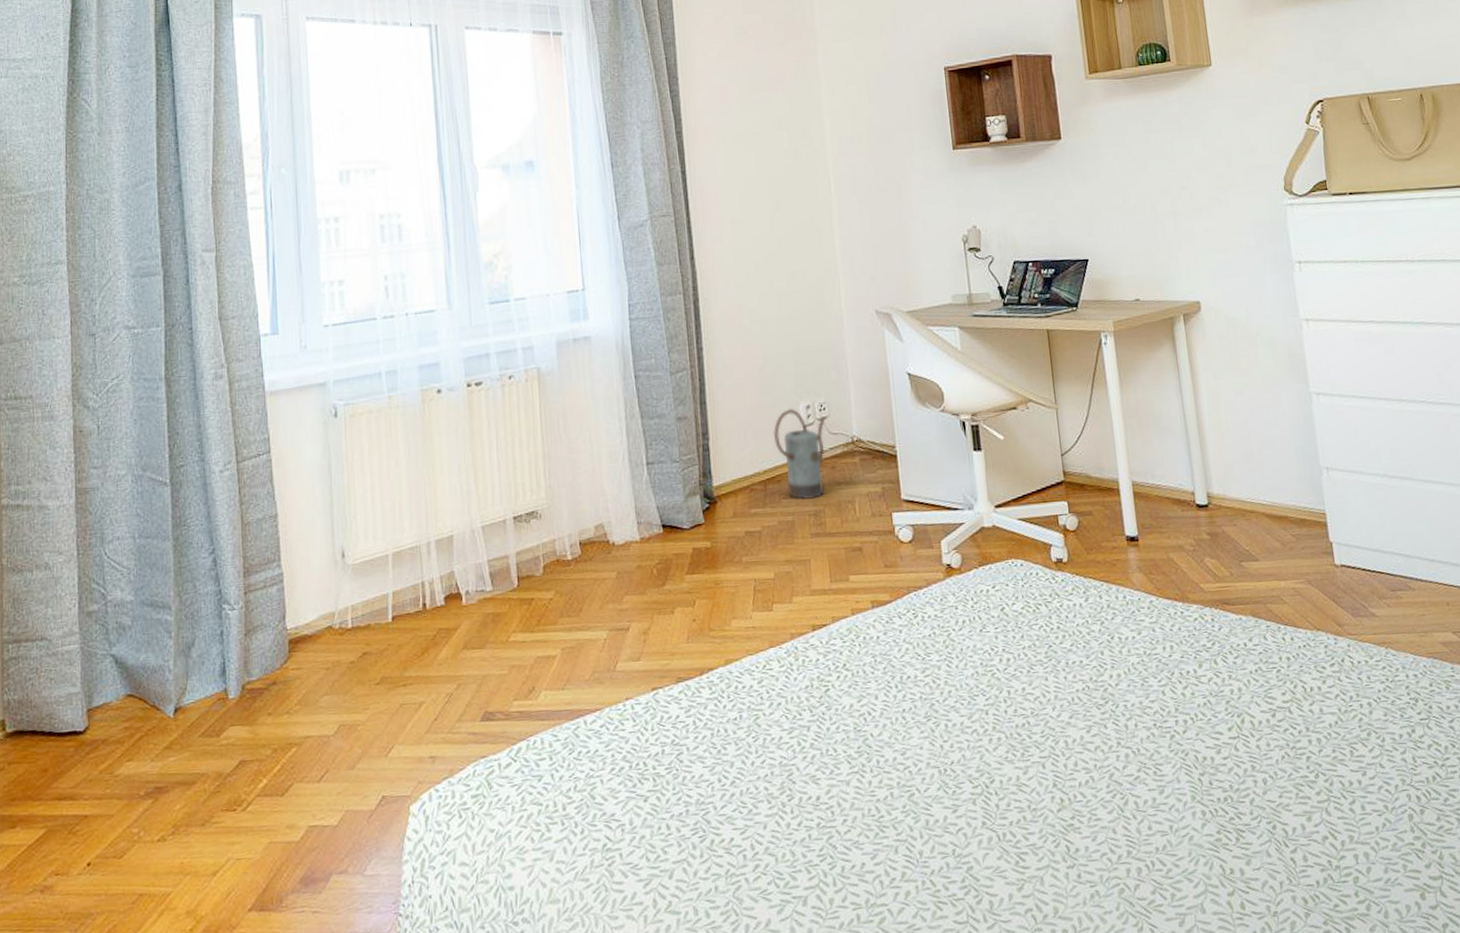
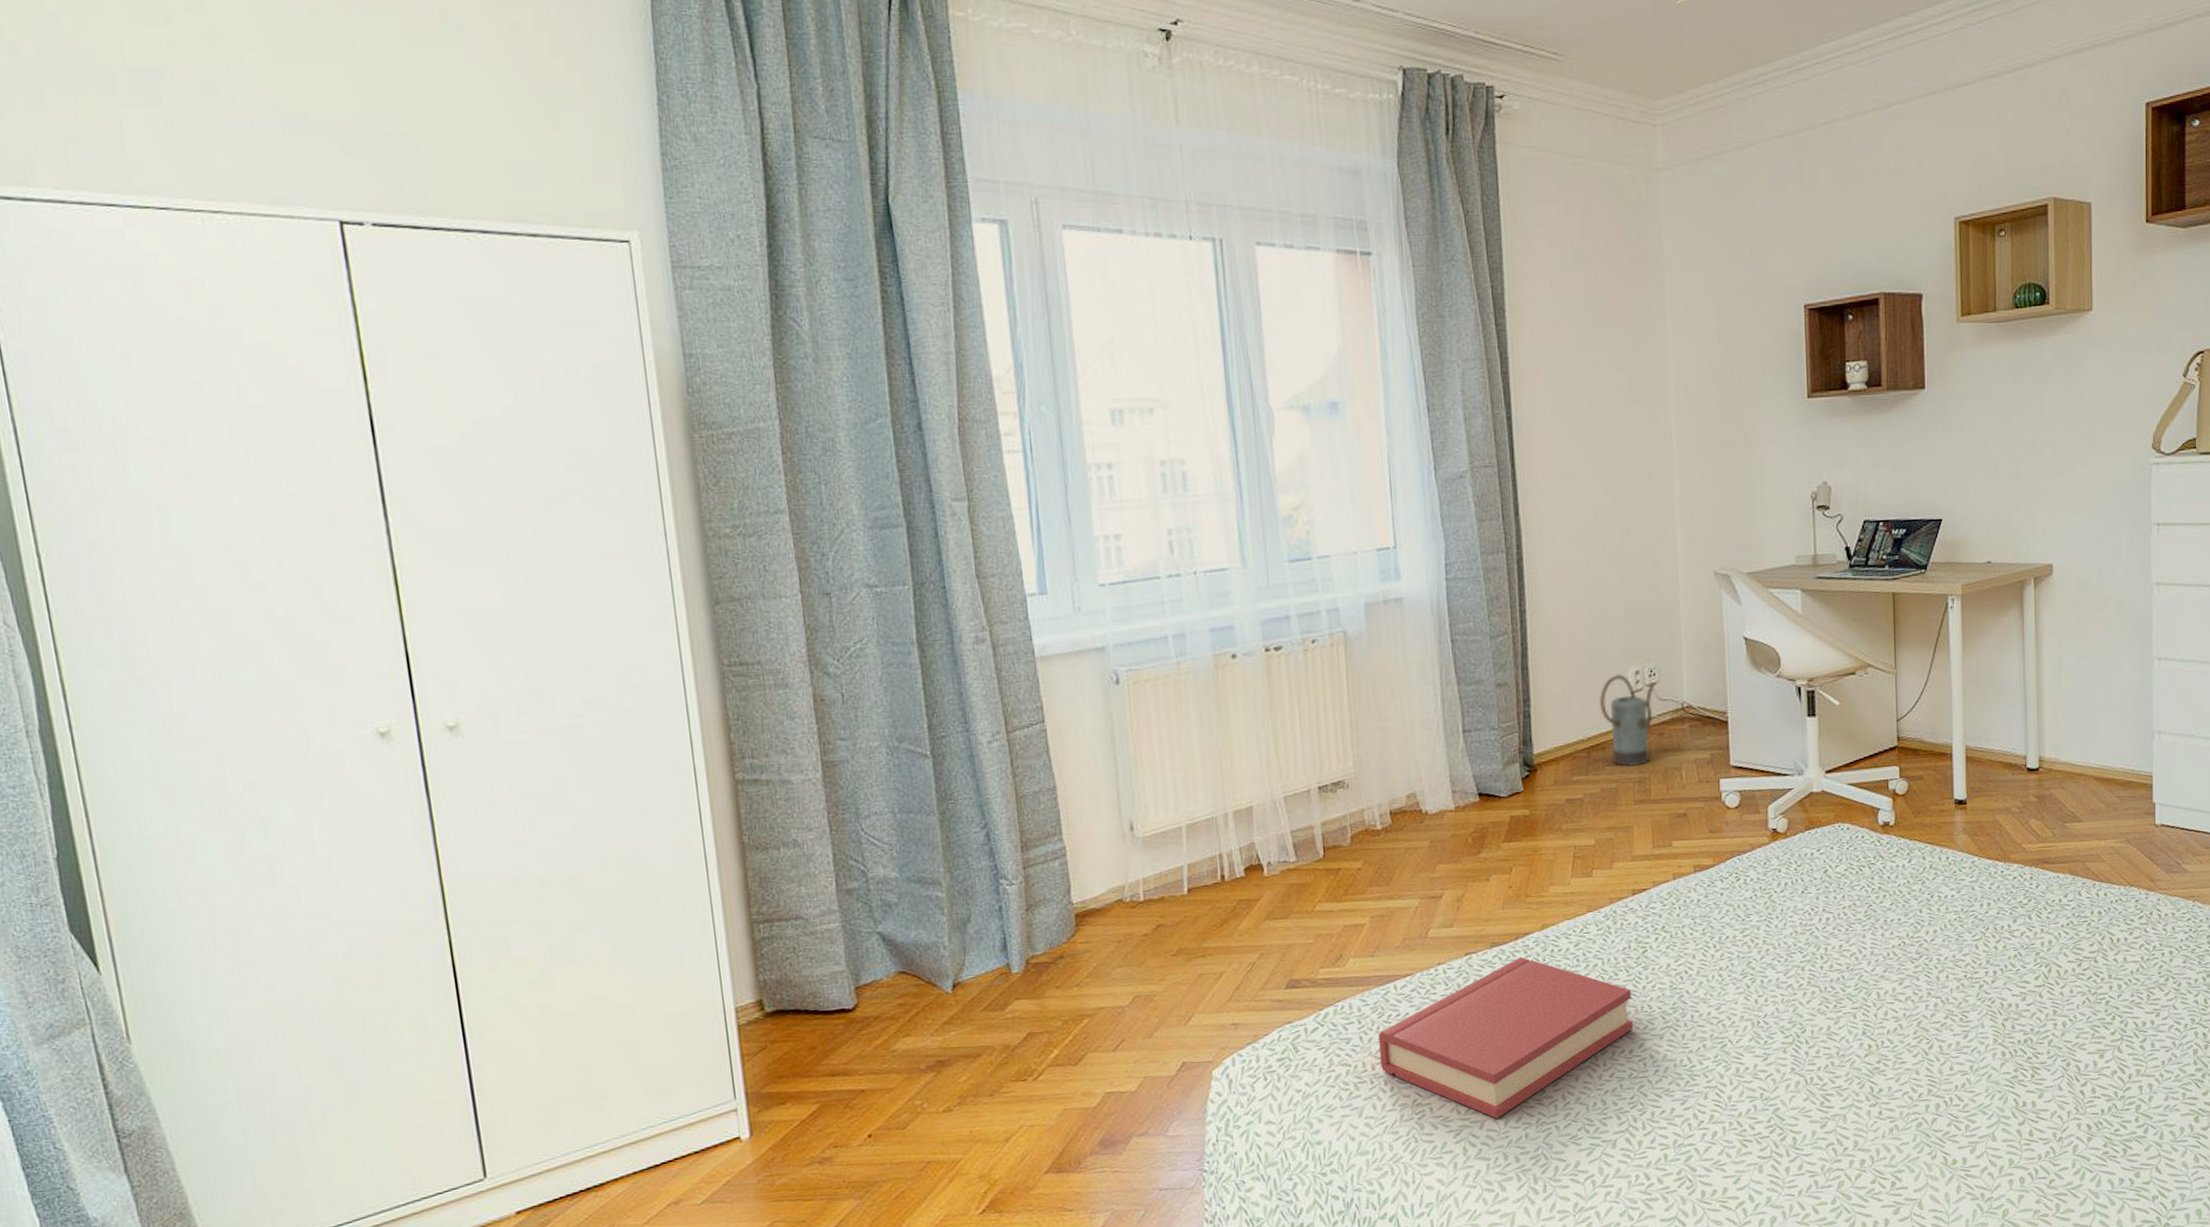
hardback book: none [569,693,820,868] -> present [1379,956,1634,1119]

